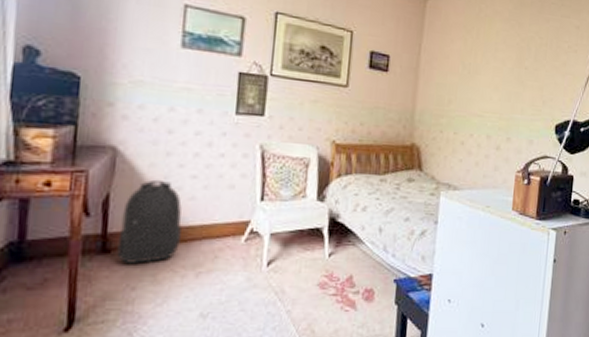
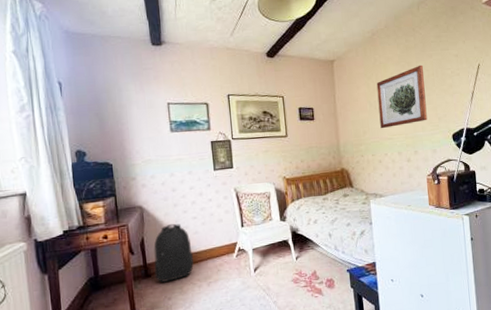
wall art: none [471,29,537,102] -> present [376,65,428,129]

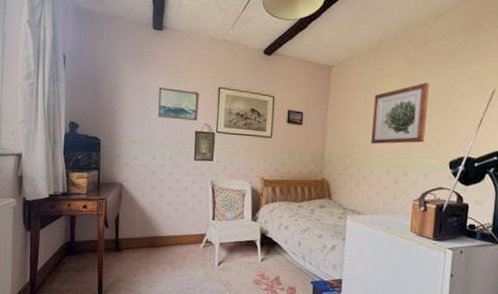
backpack: present [153,223,194,283] -> none [124,204,162,260]

